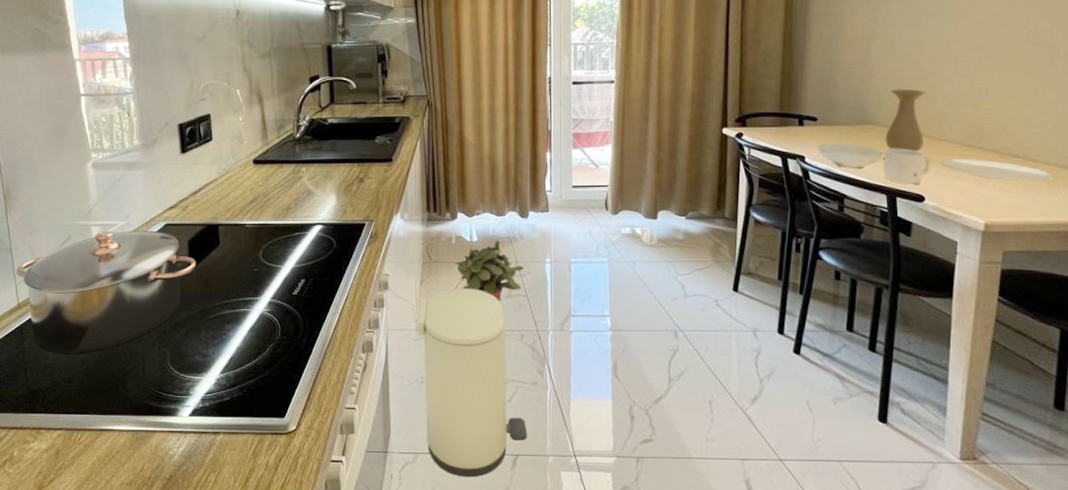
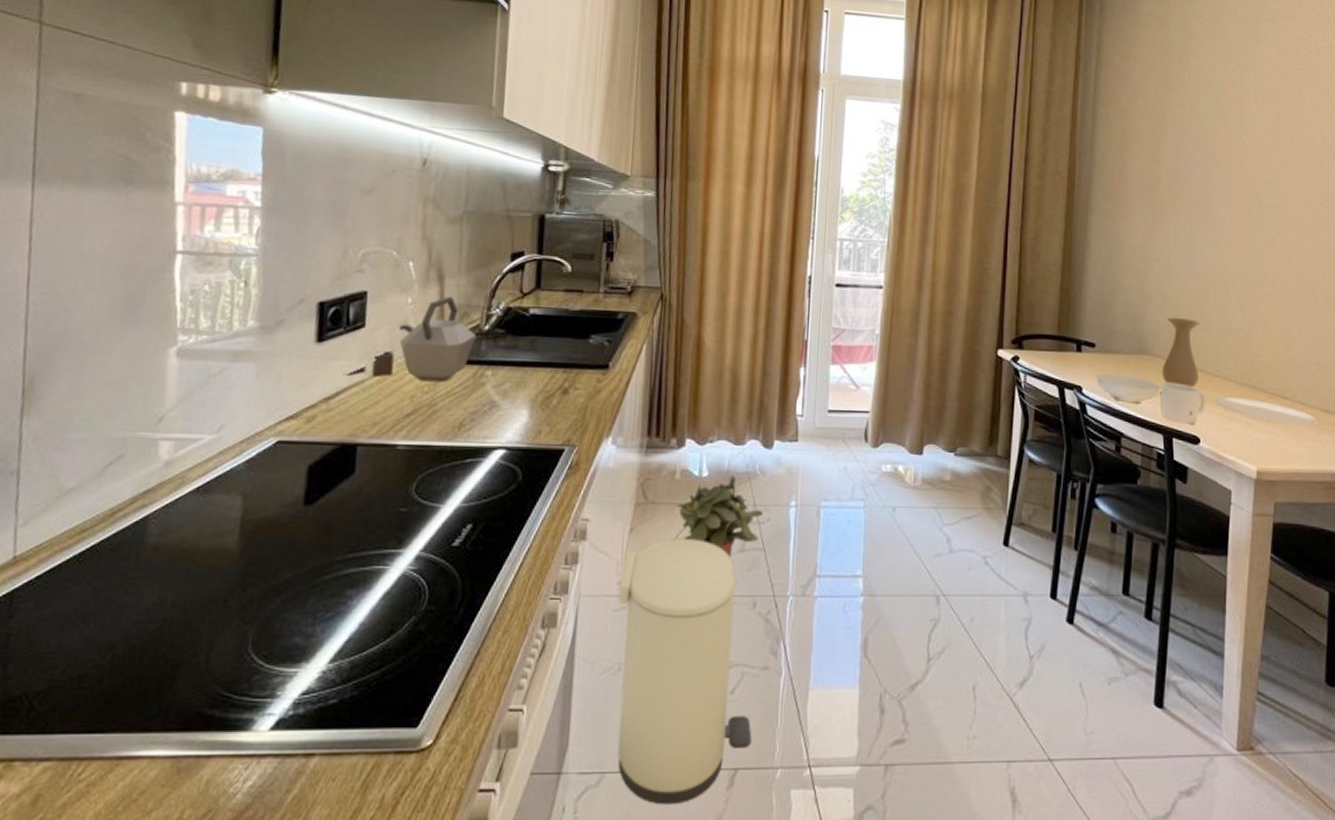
cooking pot: present [15,230,197,355] -> none [18,447,316,637]
kettle: none [202,113,291,178] -> present [343,296,476,382]

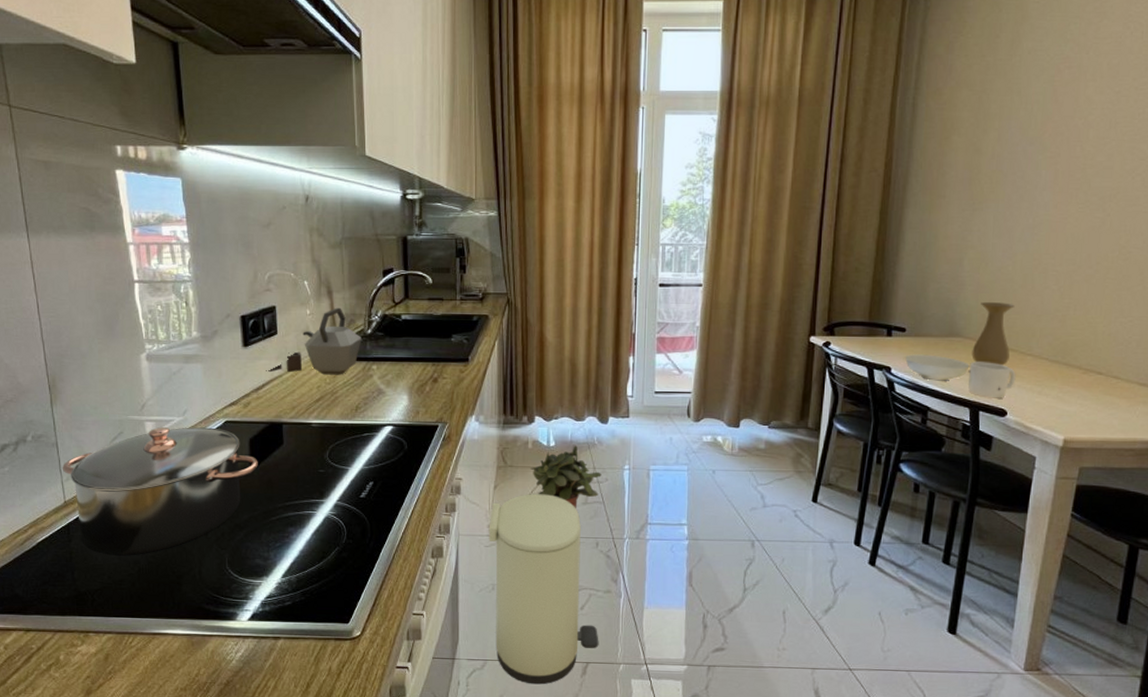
cooking pot: none [18,447,316,637] -> present [61,426,258,556]
plate: present [1214,396,1318,426] -> none [1024,373,1133,399]

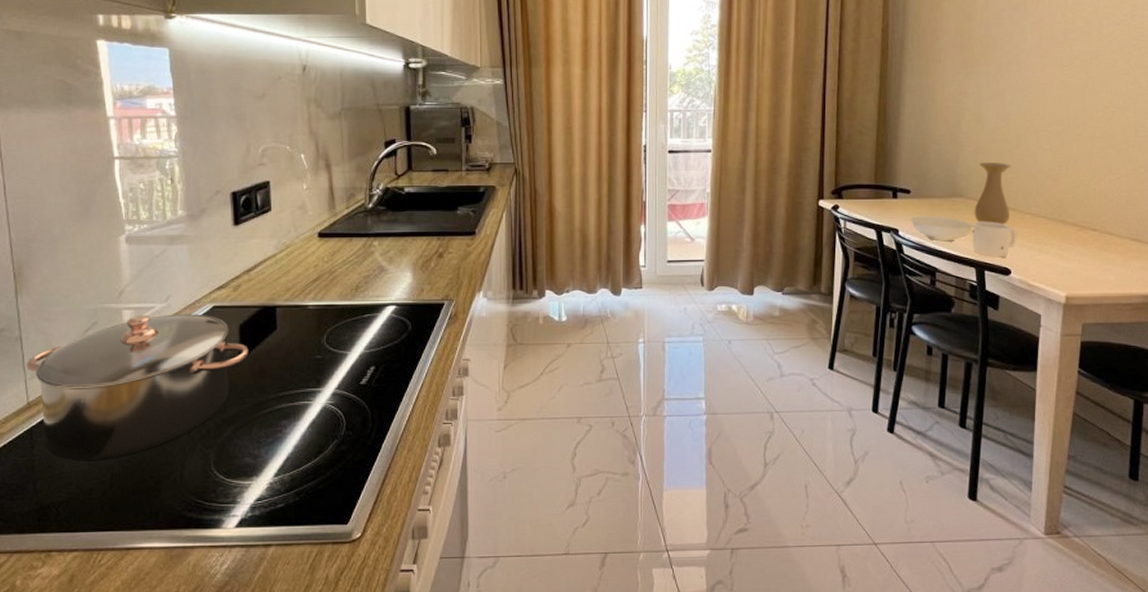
kettle: present [266,307,362,375] -> none [258,181,362,253]
pedal bin: present [488,494,599,685] -> none [499,372,618,581]
potted plant: present [531,446,602,509] -> none [542,320,616,387]

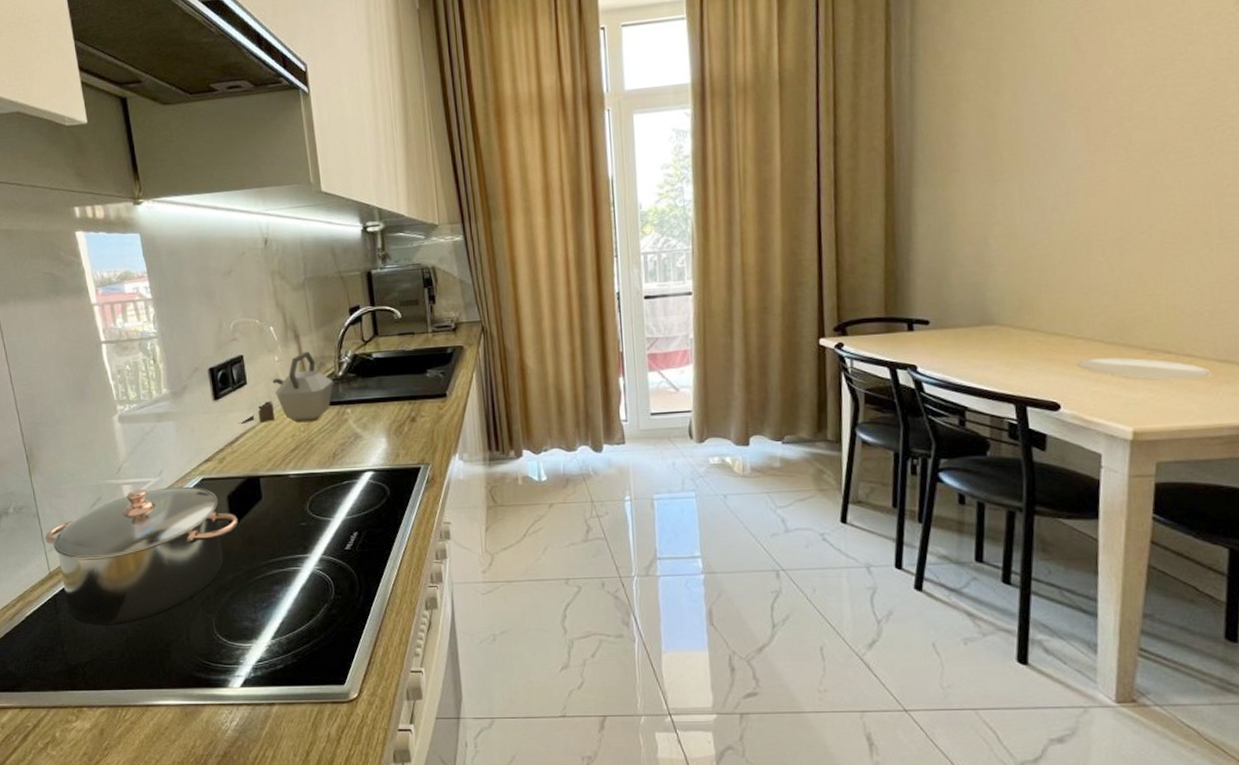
kettle: none [258,181,362,253] -> present [238,351,333,425]
bowl: present [912,215,973,242] -> none [932,347,1009,377]
vase: present [973,162,1011,231] -> none [1010,281,1056,363]
mug: present [973,221,1017,258] -> none [1009,350,1067,392]
plate: none [1024,231,1126,254] -> present [1076,357,1213,381]

